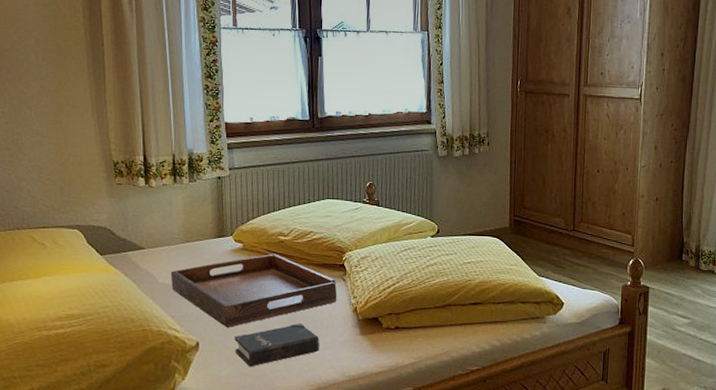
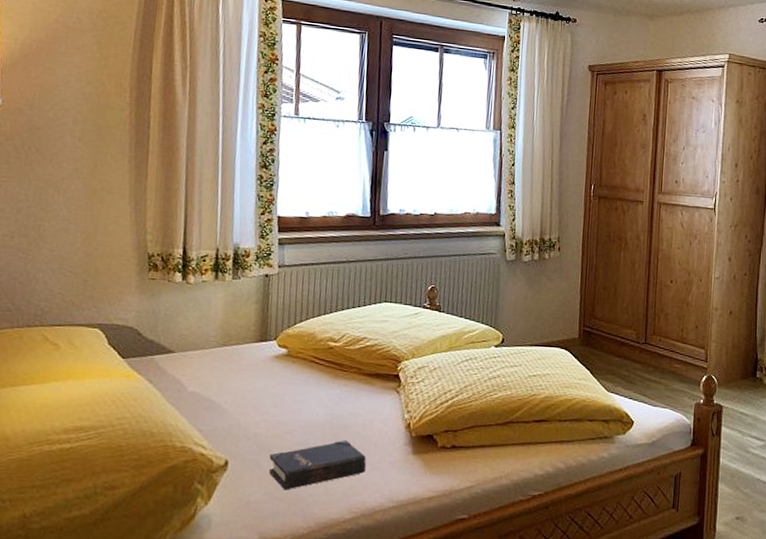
serving tray: present [170,254,337,327] -> none [201,361,390,444]

